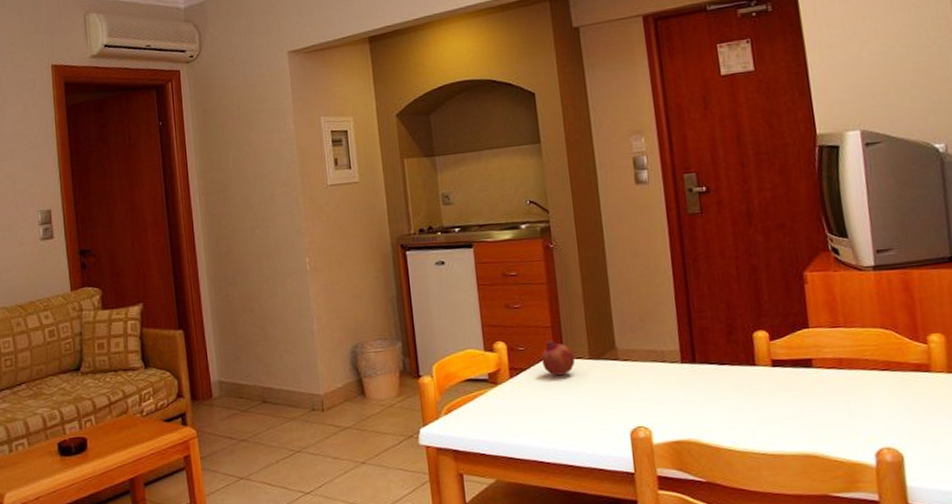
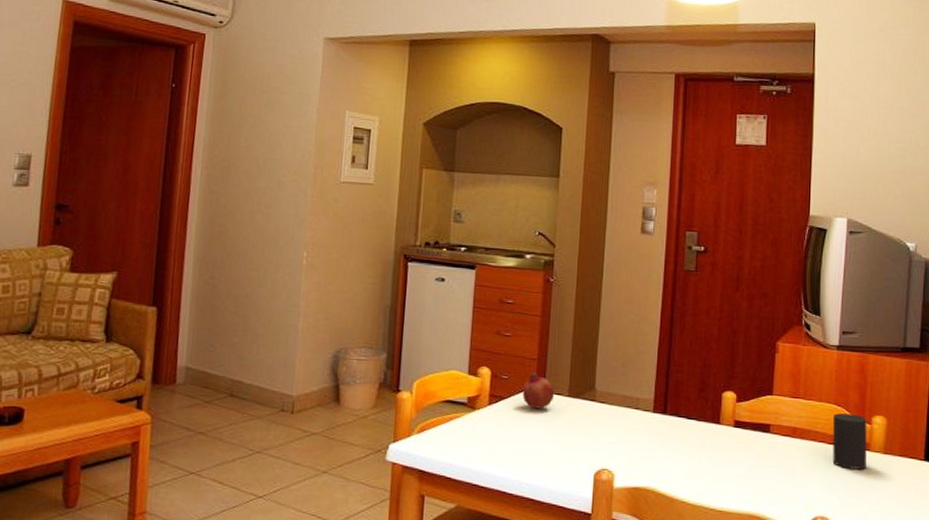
cup: none [882,335,930,394] -> present [832,413,867,470]

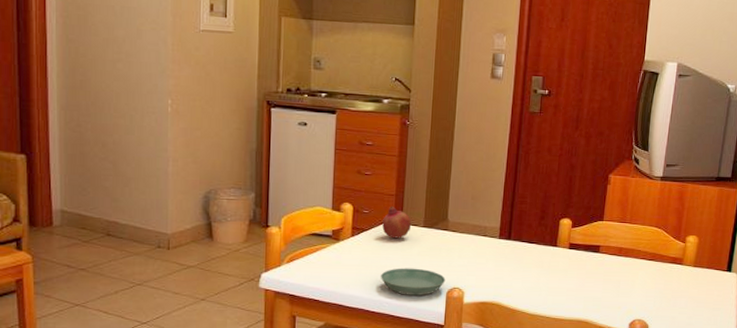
saucer: none [520,443,593,477] -> present [381,268,446,296]
cup: present [832,413,867,470] -> none [651,234,682,280]

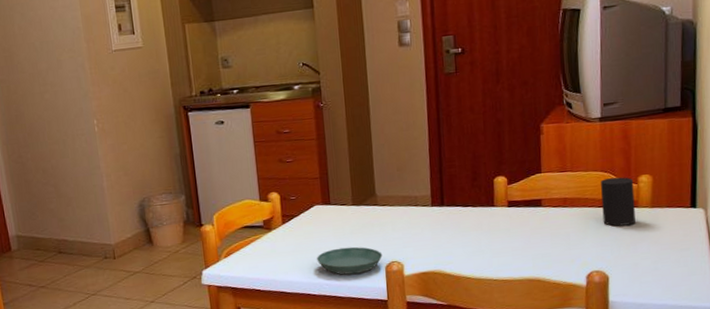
fruit: present [382,206,411,239] -> none [310,189,340,221]
cup: none [651,234,682,280] -> present [601,177,635,227]

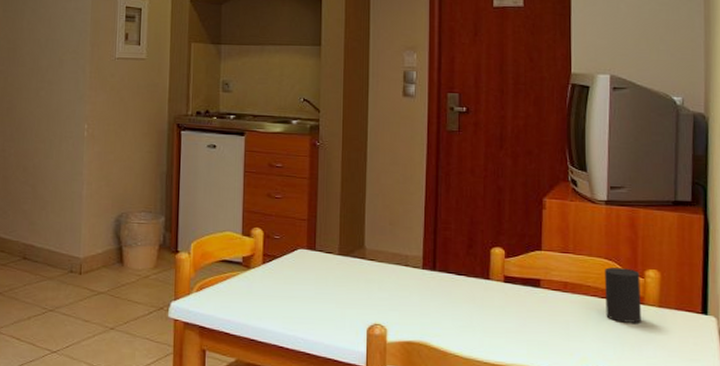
saucer: present [317,246,383,275] -> none [295,299,366,332]

